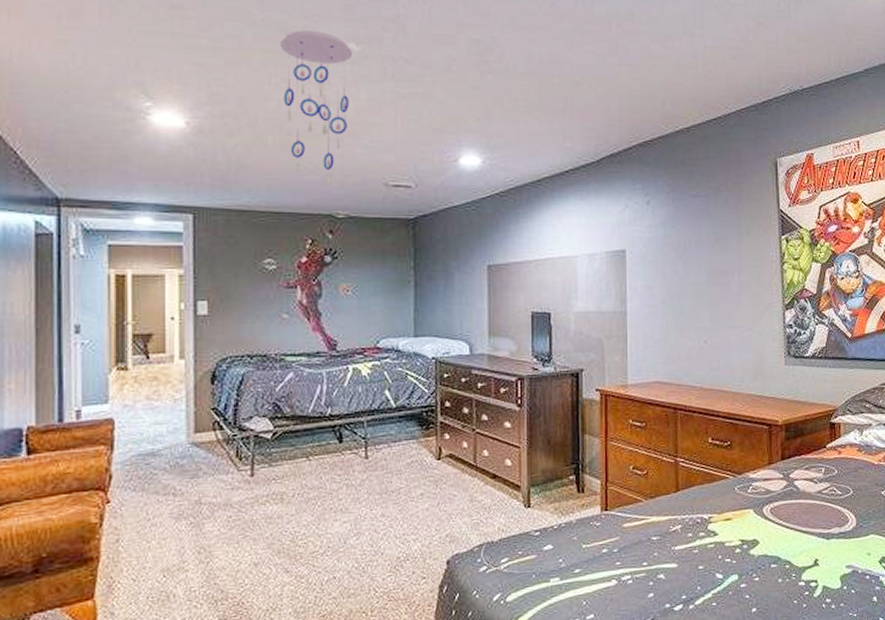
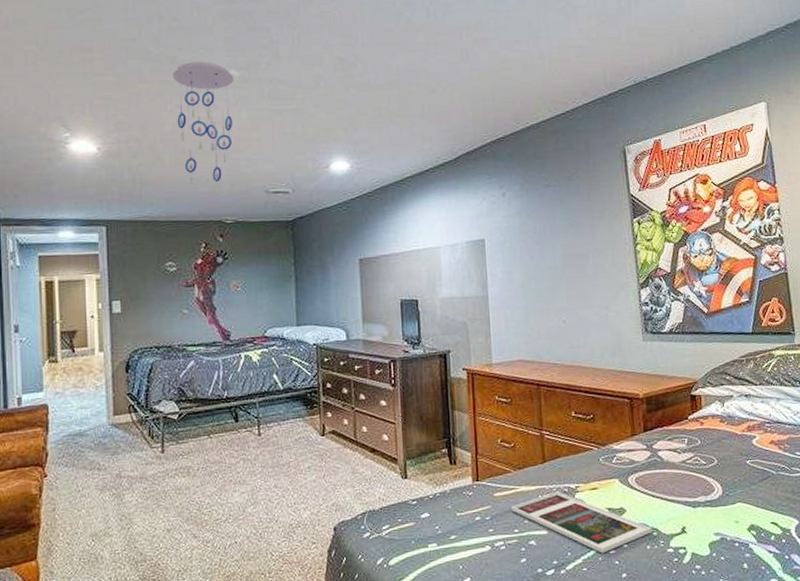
comic book: none [640,522,785,587] -> present [511,491,652,554]

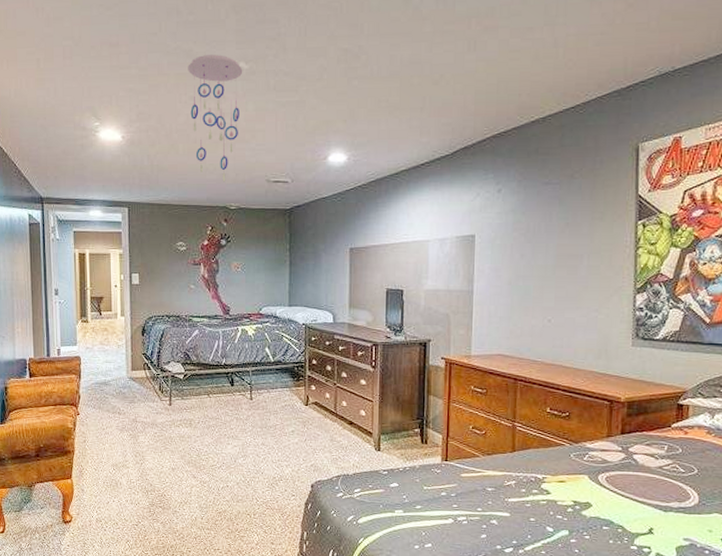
comic book: present [511,491,652,554] -> none [476,479,617,541]

